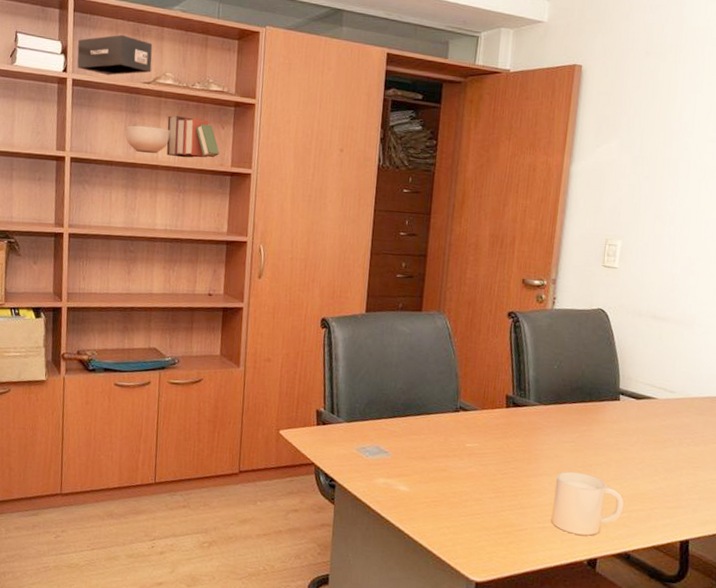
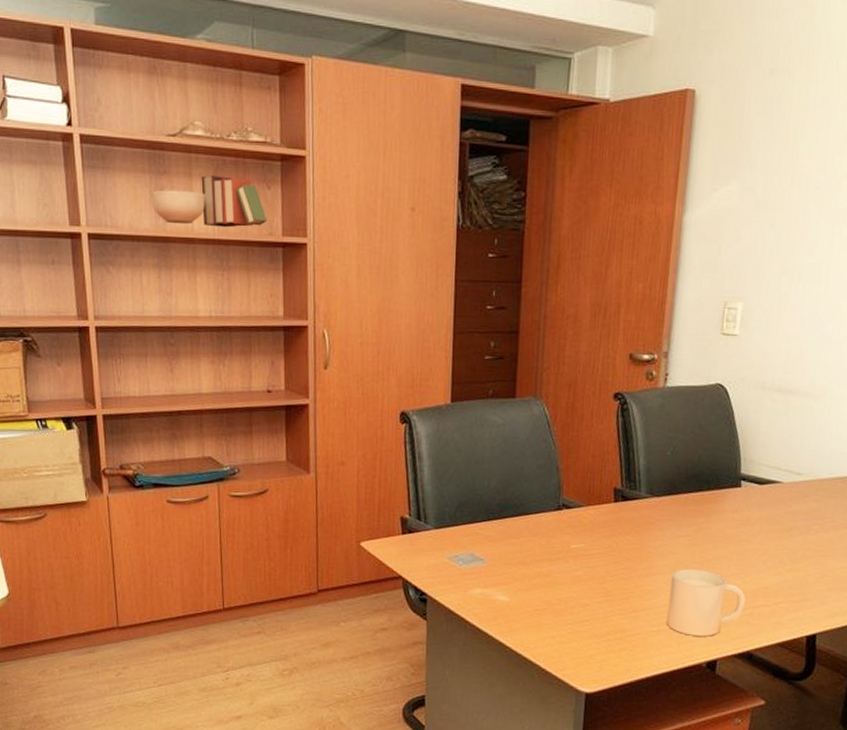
box: present [77,34,153,76] -> none [81,74,176,128]

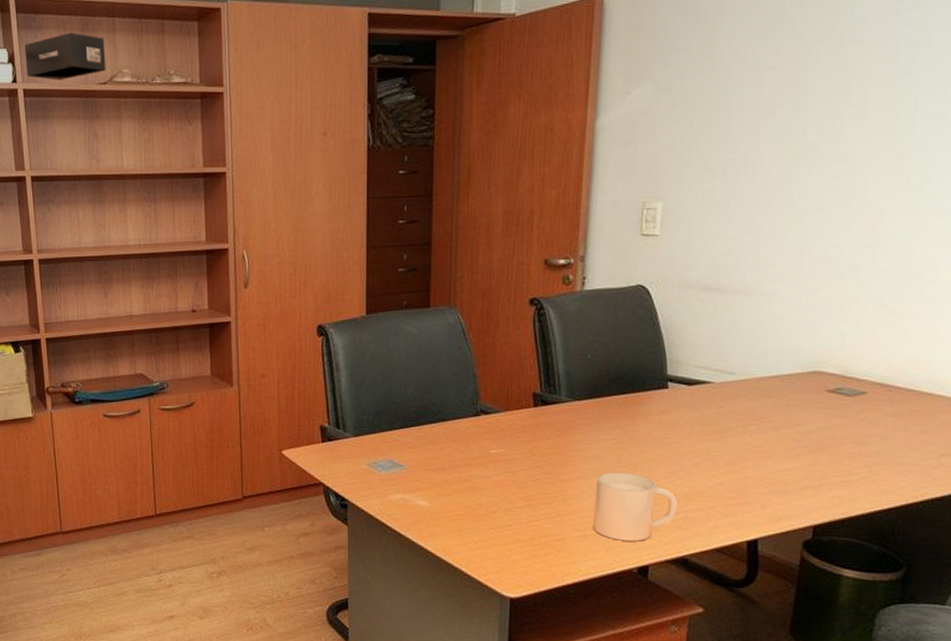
box: none [81,74,176,128] -> present [24,32,106,81]
bowl: present [149,189,205,224] -> none [84,132,133,162]
books: present [201,175,268,228] -> none [129,116,190,163]

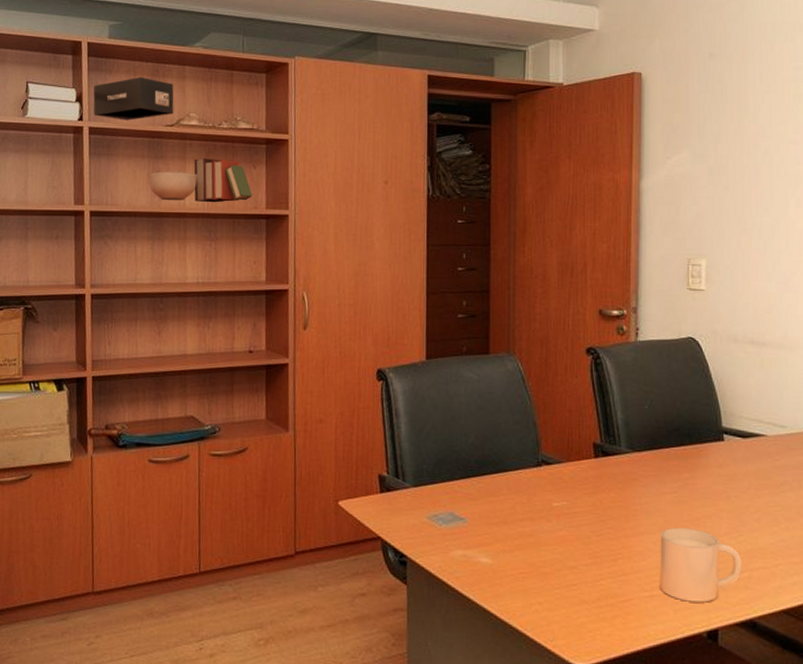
bowl: none [84,132,133,162] -> present [147,172,197,200]
books: none [129,116,190,163] -> present [194,158,253,203]

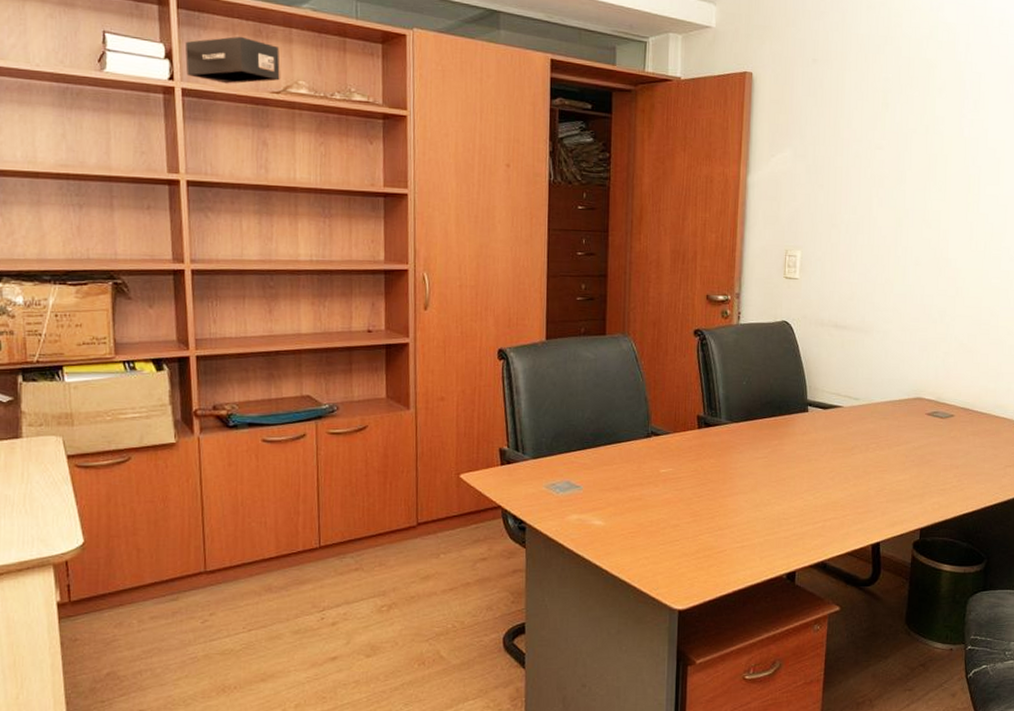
bowl: present [147,172,197,200] -> none [252,141,308,174]
books: present [194,158,253,203] -> none [304,130,369,178]
mug: present [660,527,743,603] -> none [750,487,818,550]

